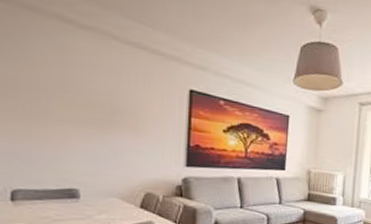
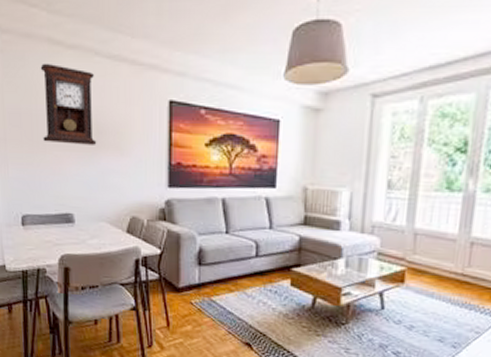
pendulum clock: none [45,38,110,124] -> present [40,63,97,145]

